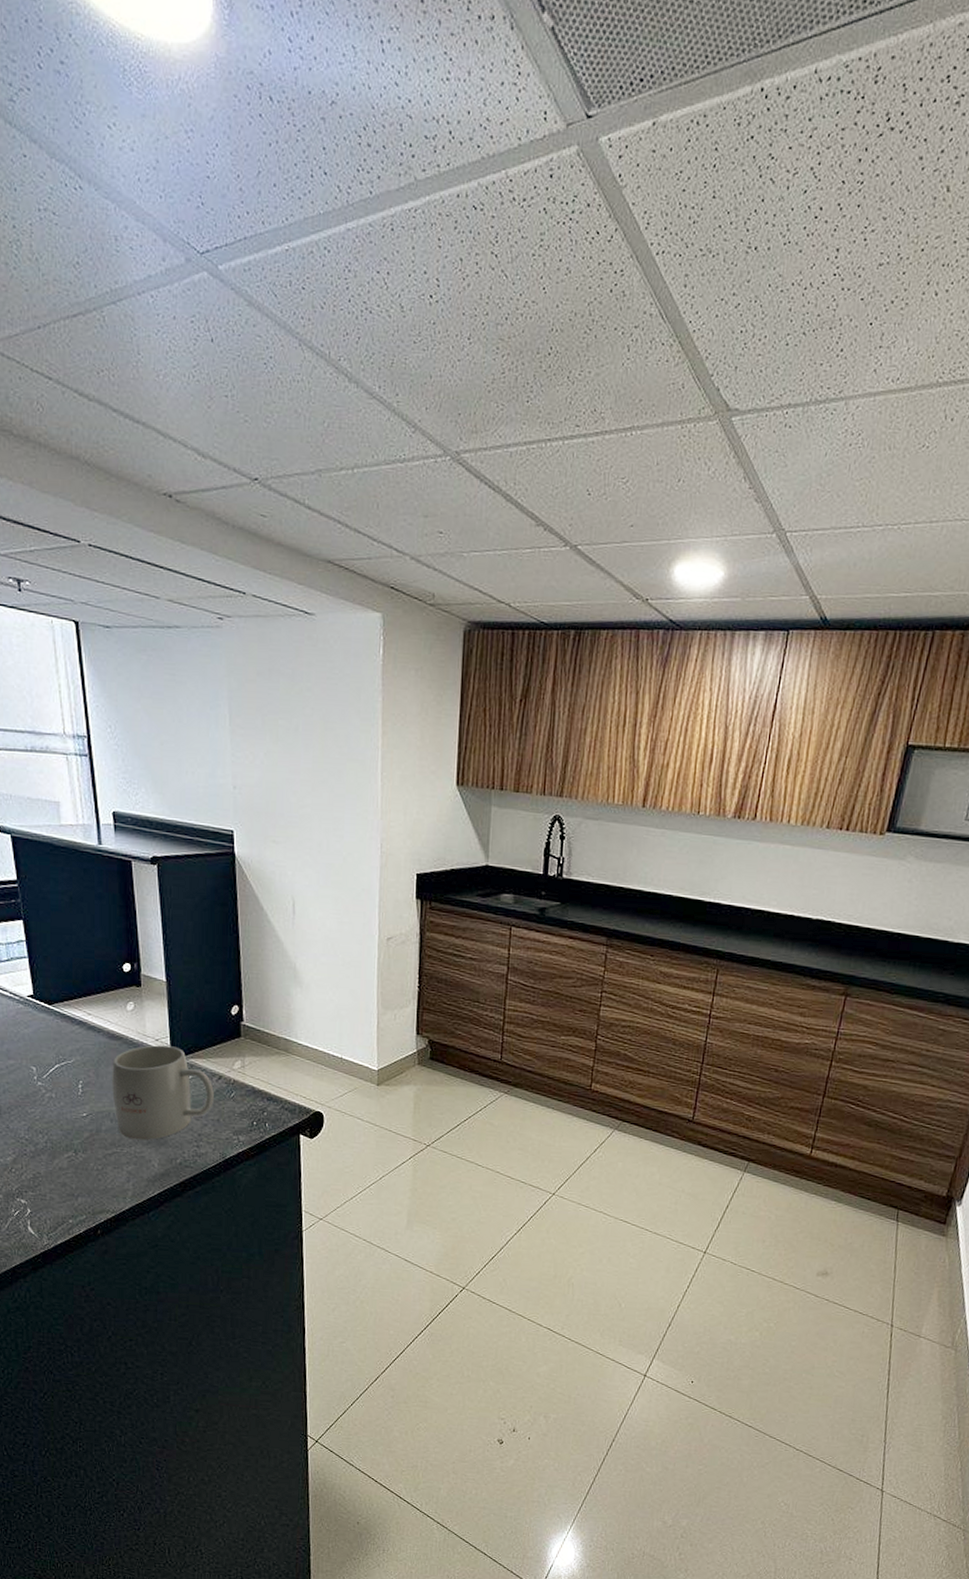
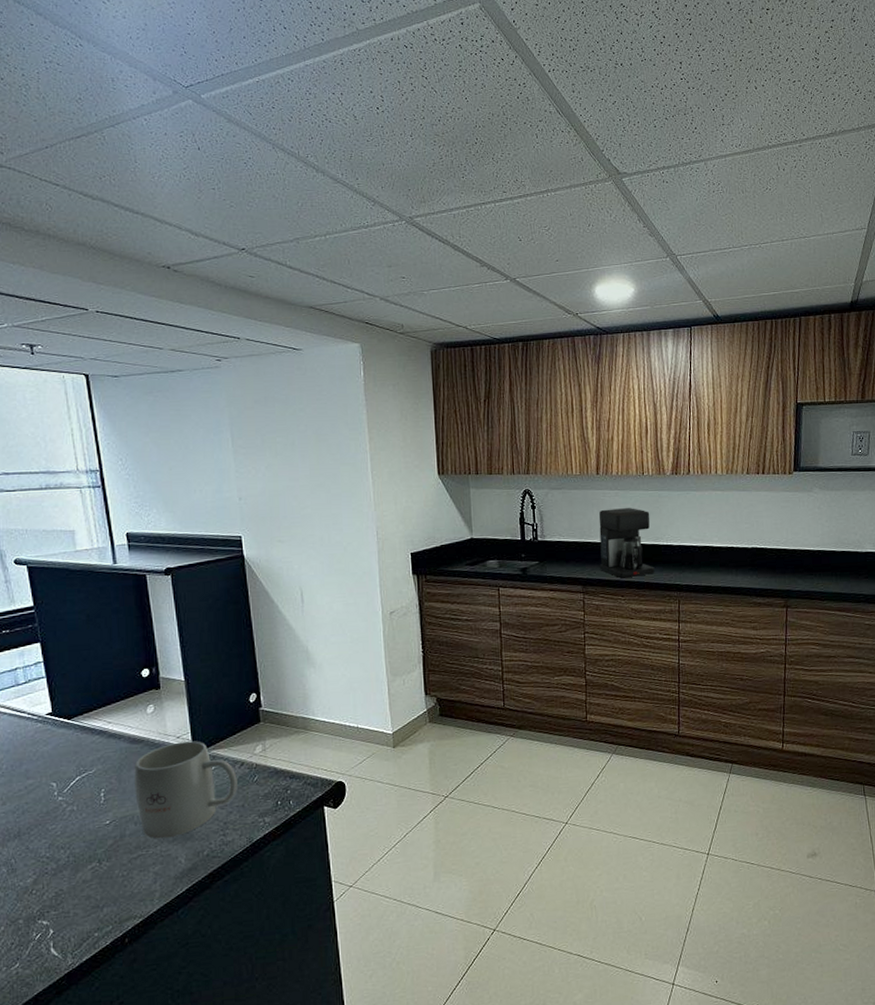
coffee maker: none [629,850,699,935] -> present [599,508,655,579]

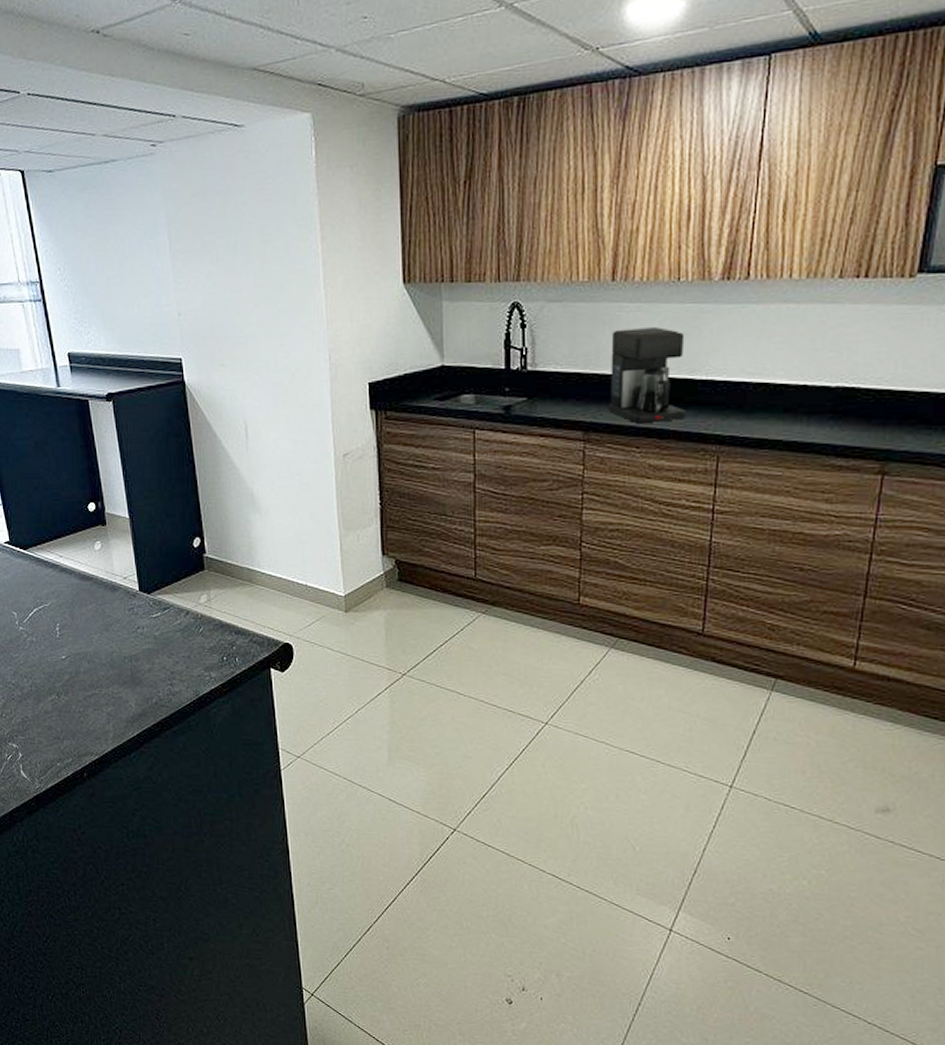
mug: present [134,741,238,839] -> none [85,583,183,681]

